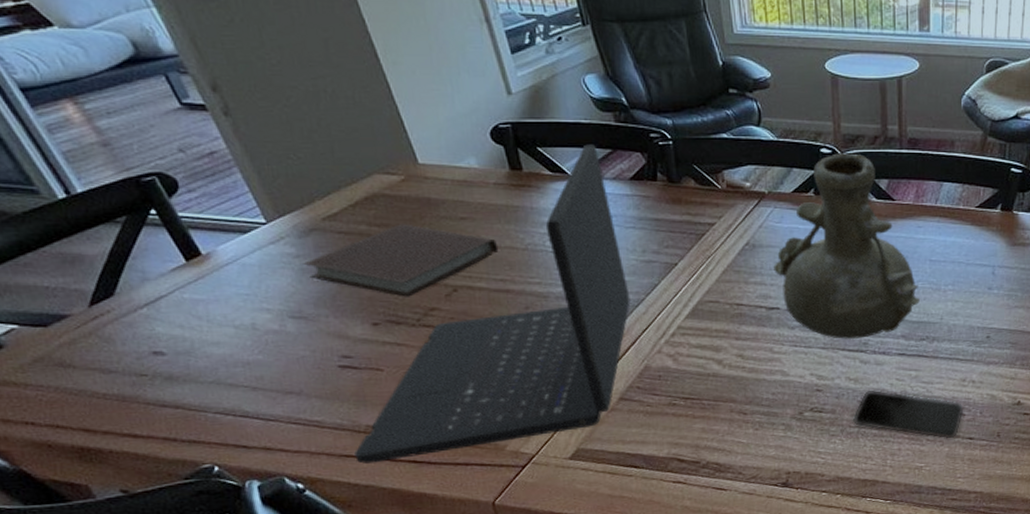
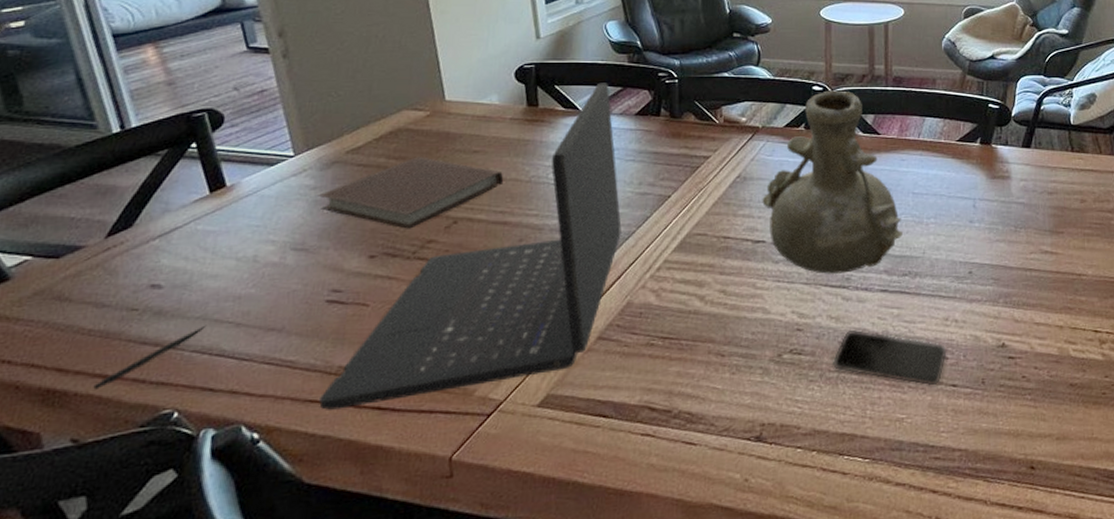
pen: none [126,390,221,448] -> present [93,326,205,390]

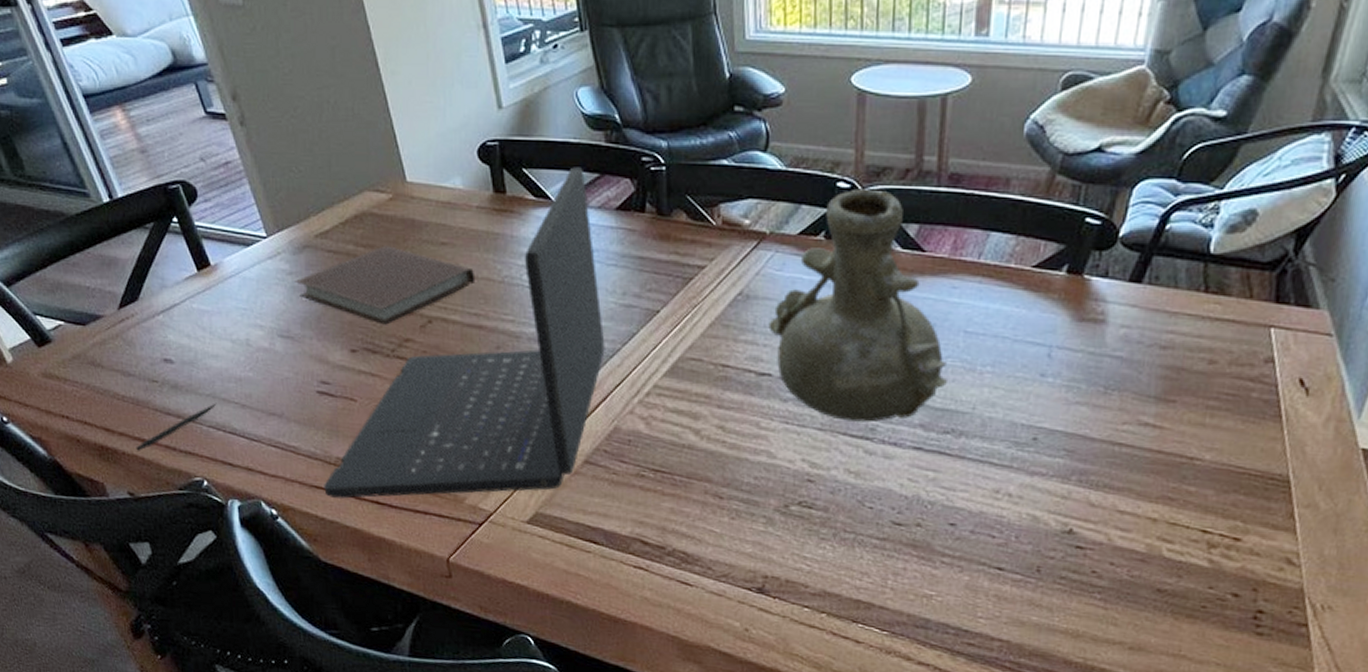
smartphone: present [833,329,947,386] -> none [849,488,994,565]

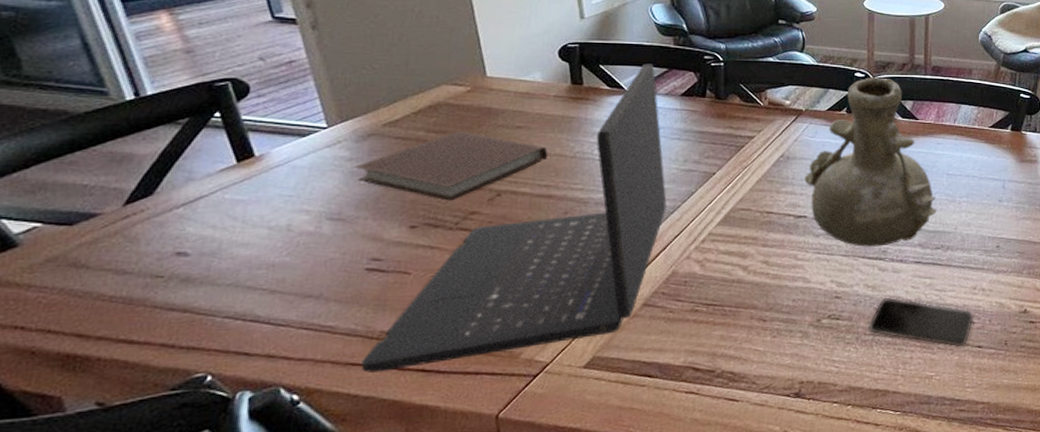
pen: present [136,404,216,451] -> none [117,293,237,355]
smartphone: none [849,488,994,565] -> present [869,297,974,347]

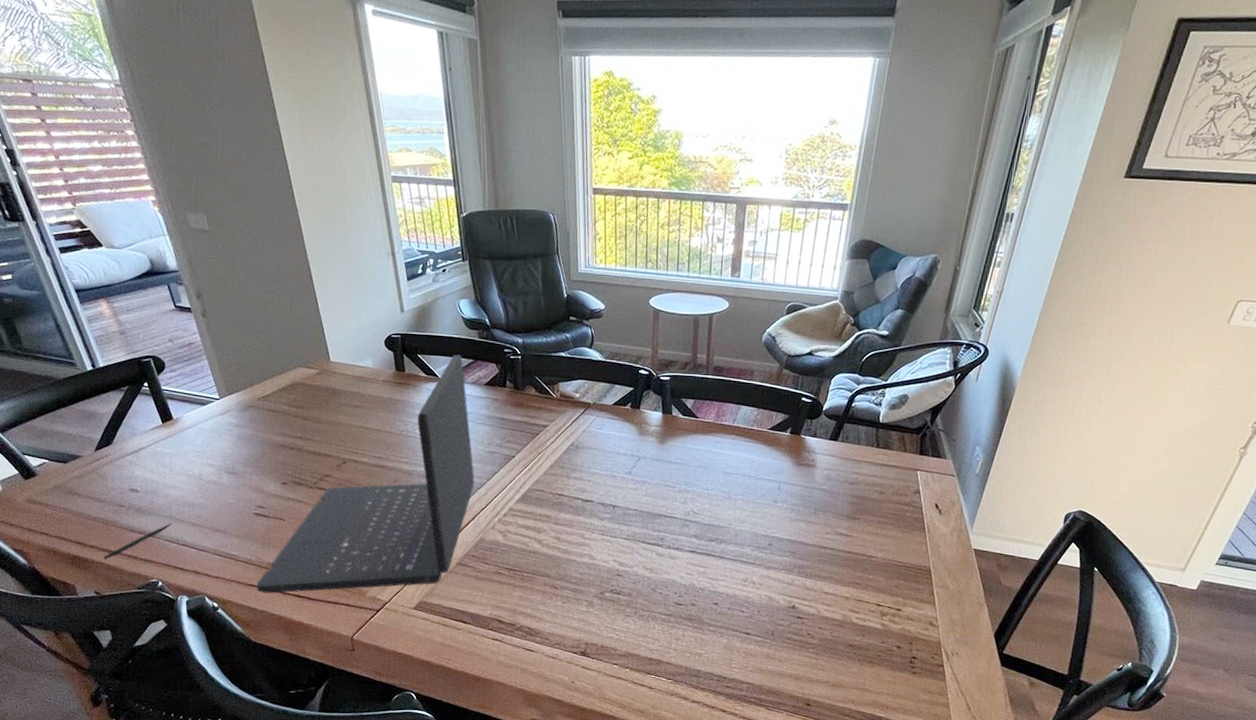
pen: none [117,293,237,355] -> present [103,523,172,560]
notebook: present [354,131,548,201] -> none [240,407,380,465]
vase: present [804,77,936,247] -> none [591,375,712,534]
smartphone: present [869,297,974,347] -> none [646,579,743,632]

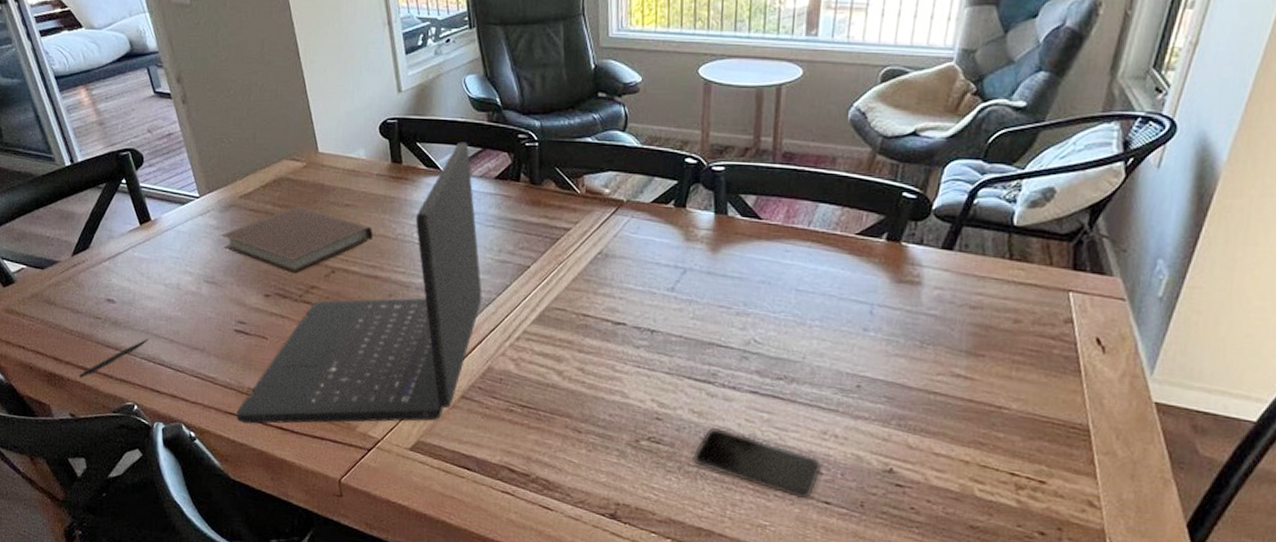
notebook: none [240,407,380,465] -> present [220,206,373,274]
smartphone: none [646,579,743,632] -> present [693,427,822,499]

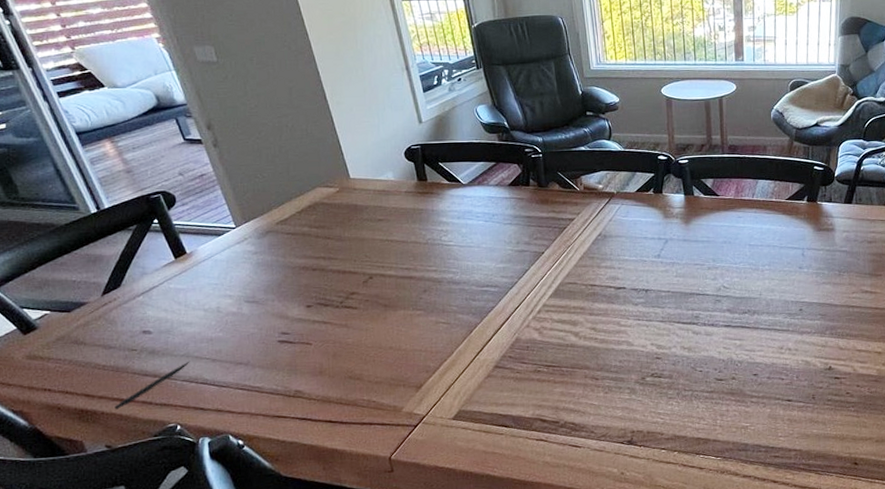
notebook: present [220,206,373,274] -> none [259,225,406,284]
laptop: present [236,142,482,424] -> none [284,159,506,423]
smartphone: present [693,427,822,499] -> none [687,357,782,401]

